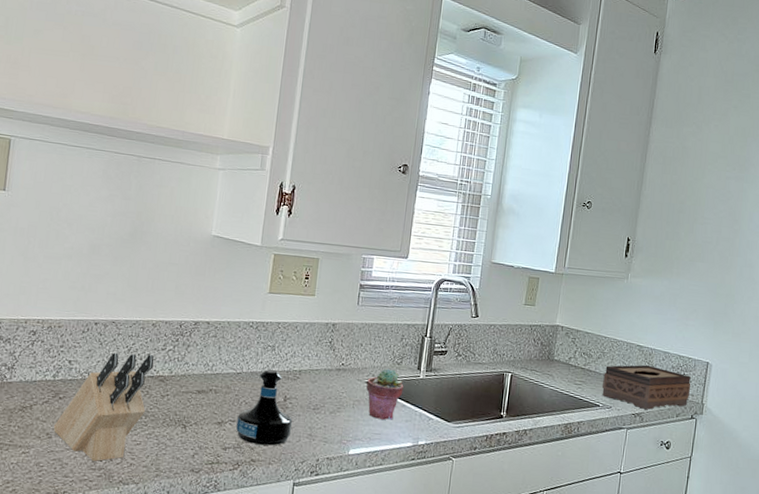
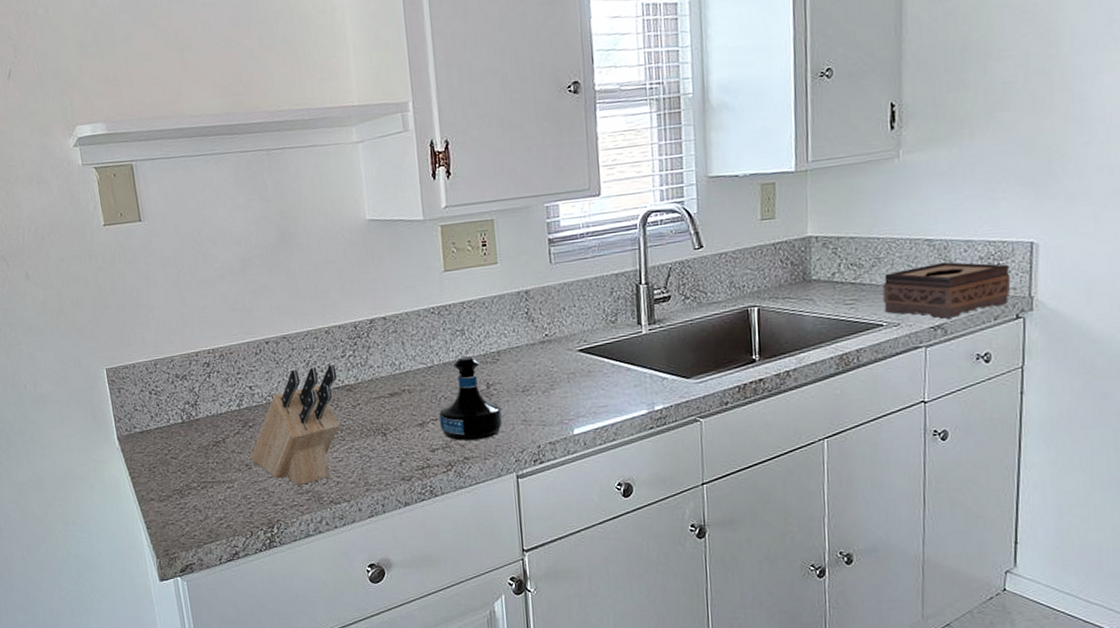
potted succulent: present [366,368,404,420] -> none [579,329,625,390]

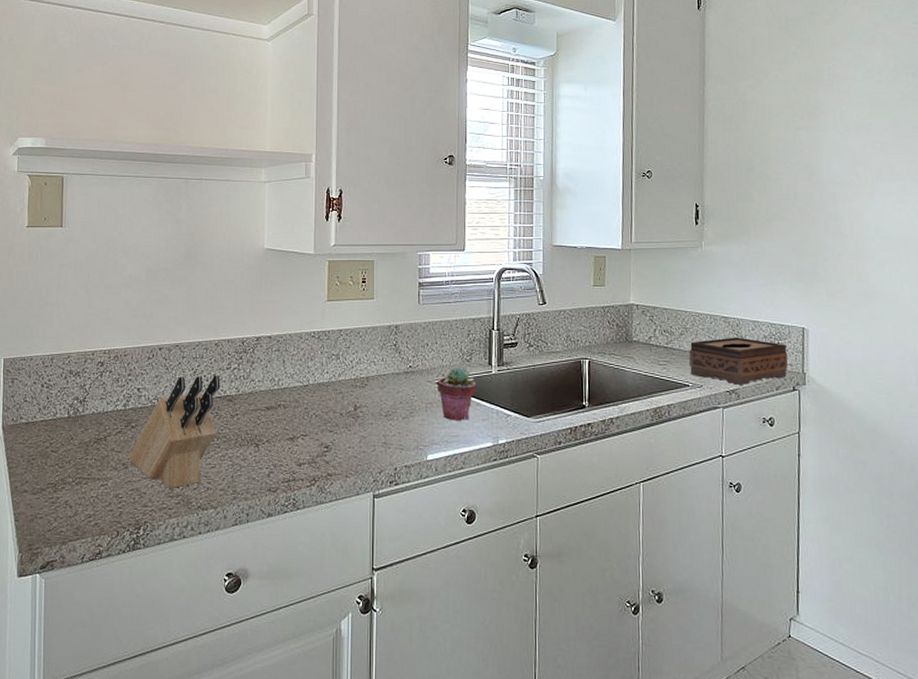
tequila bottle: present [439,356,502,441] -> none [309,379,366,458]
potted succulent: none [579,329,625,390] -> present [437,366,476,420]

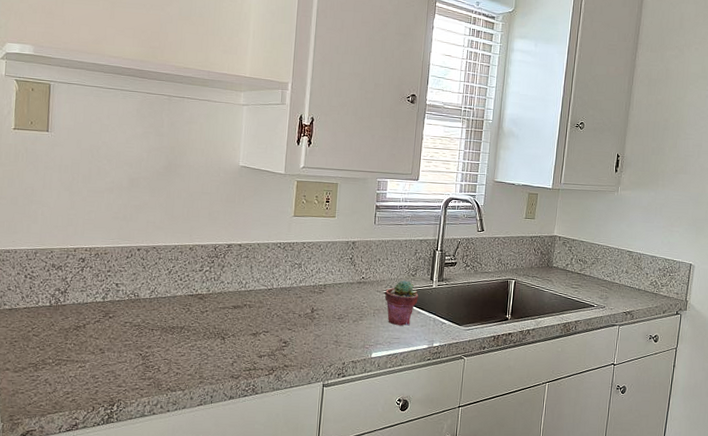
knife block: present [128,375,221,489] -> none [105,275,193,373]
tissue box: present [689,337,788,385] -> none [596,268,676,308]

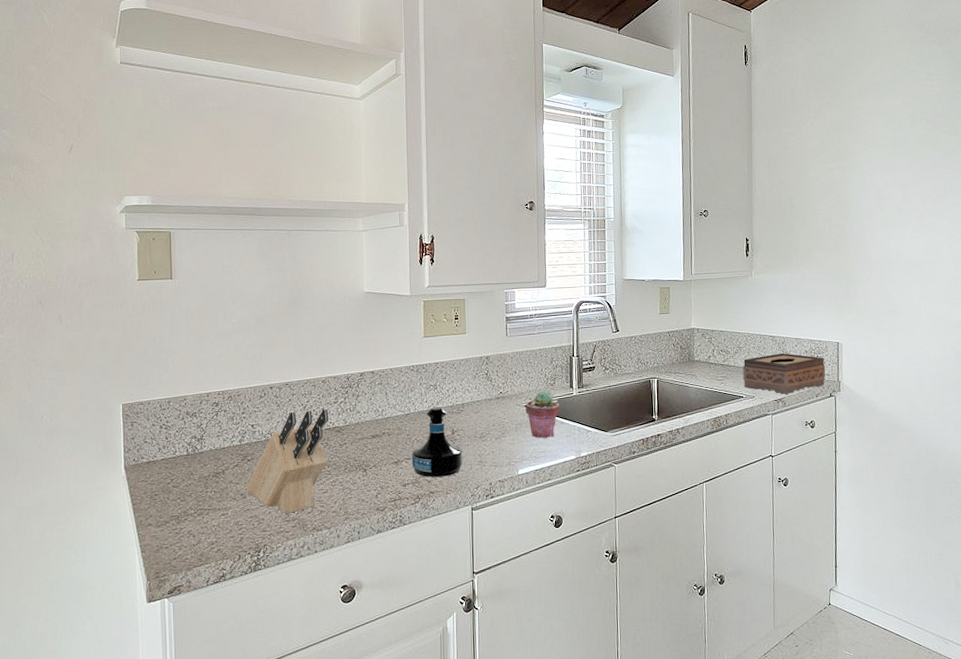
knife block: none [105,275,193,373] -> present [246,409,329,514]
tequila bottle: none [270,285,320,352] -> present [412,407,463,477]
tissue box: none [596,268,676,308] -> present [743,353,826,394]

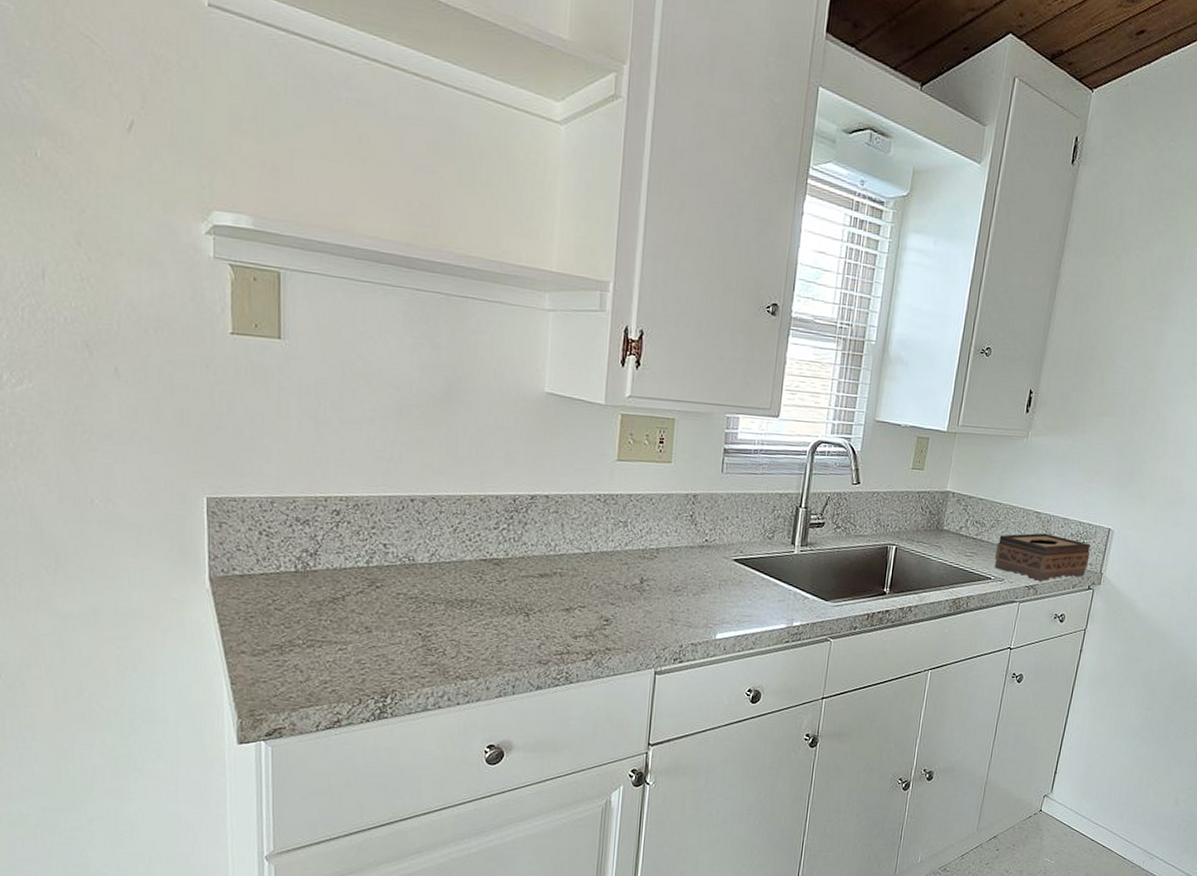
knife block: present [246,409,329,514] -> none [372,533,486,657]
tequila bottle: present [412,407,463,477] -> none [587,548,652,633]
potted succulent: present [525,390,560,438] -> none [734,543,776,601]

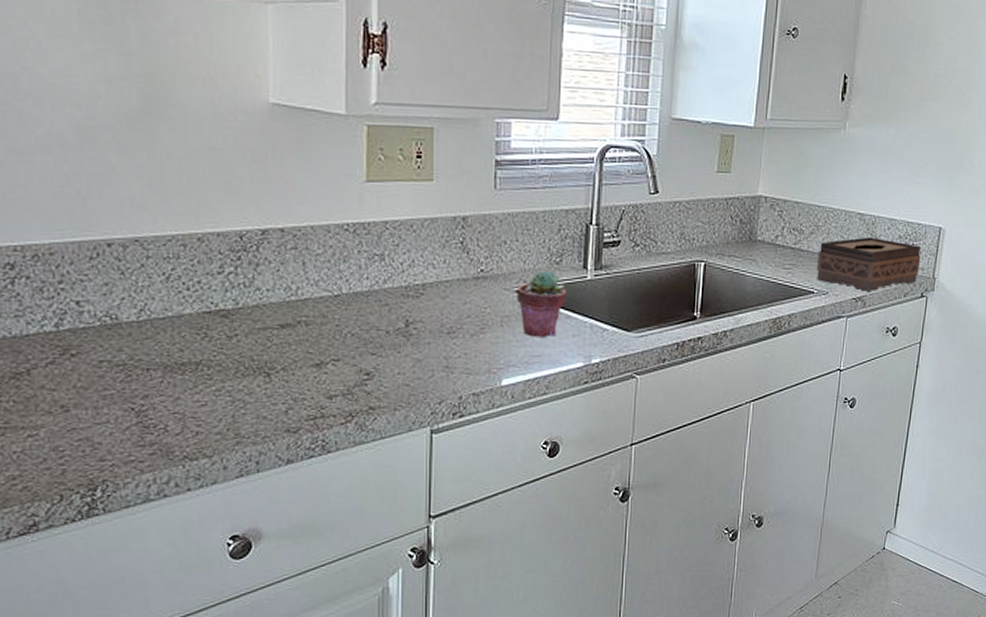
potted succulent: none [734,543,776,601] -> present [517,269,567,337]

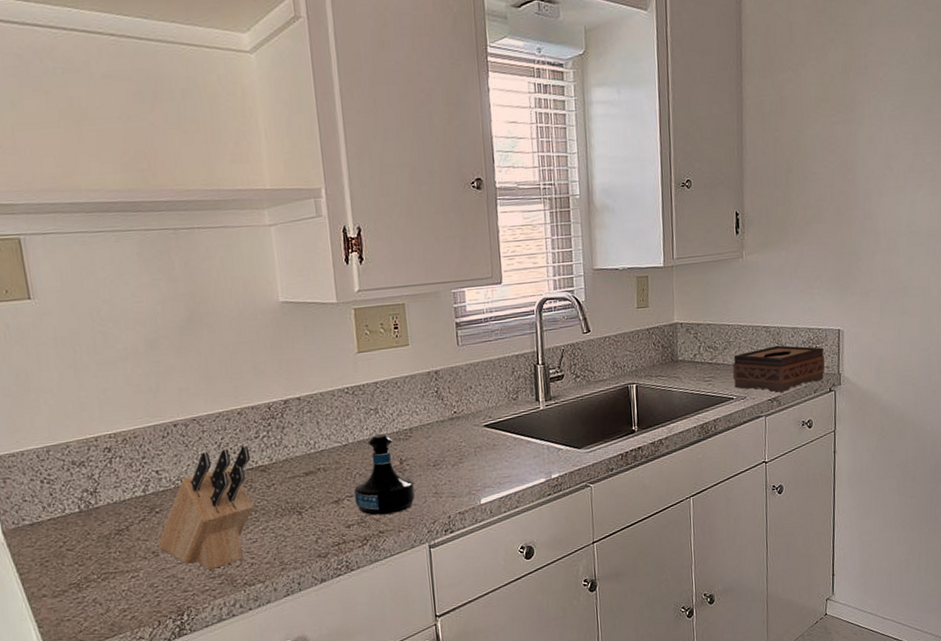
knife block: none [69,282,209,436] -> present [157,446,254,570]
tequila bottle: none [343,287,421,387] -> present [354,434,415,516]
potted succulent: present [517,269,567,337] -> none [484,406,525,462]

